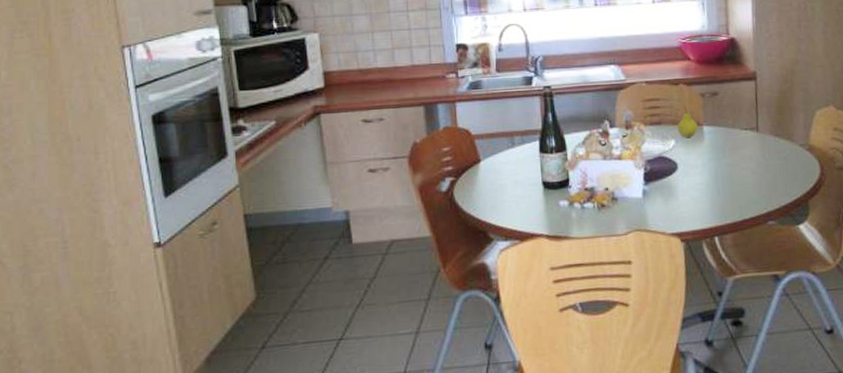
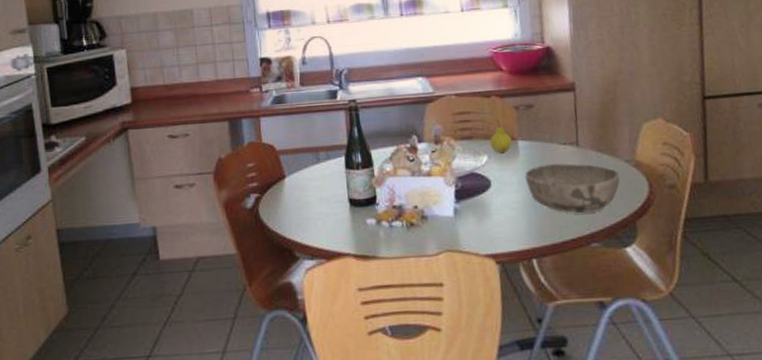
bowl: none [709,147,795,194] -> present [525,163,621,213]

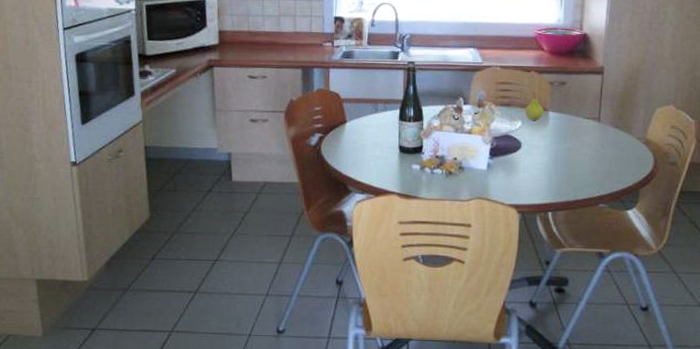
bowl: present [525,163,621,213] -> none [551,134,631,178]

